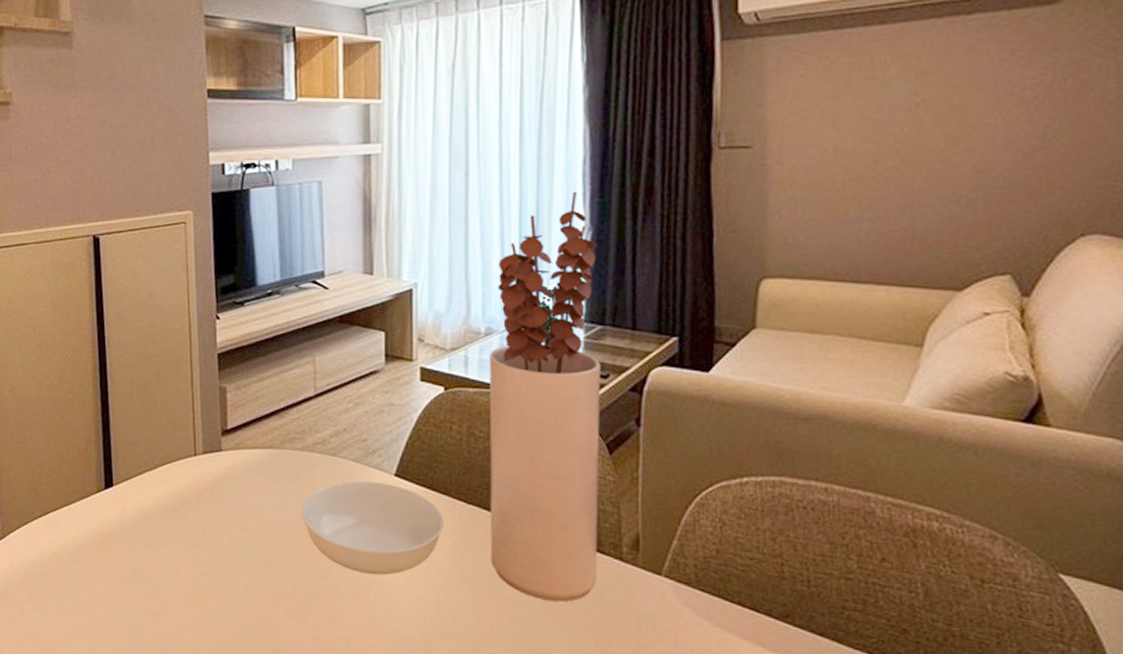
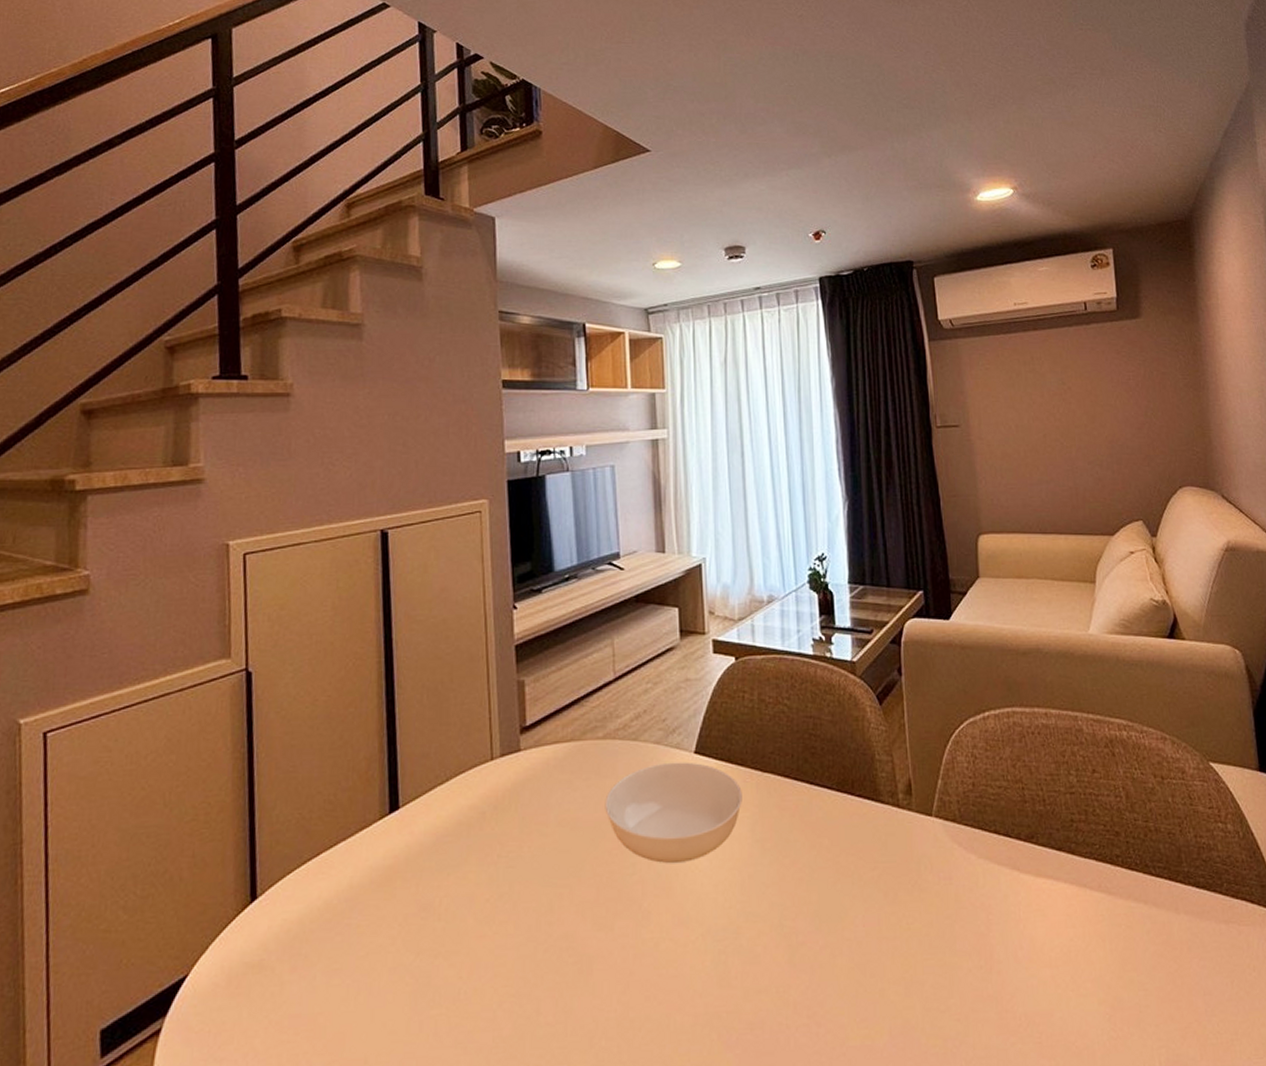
vase: present [489,191,601,602] -> none [773,467,880,860]

